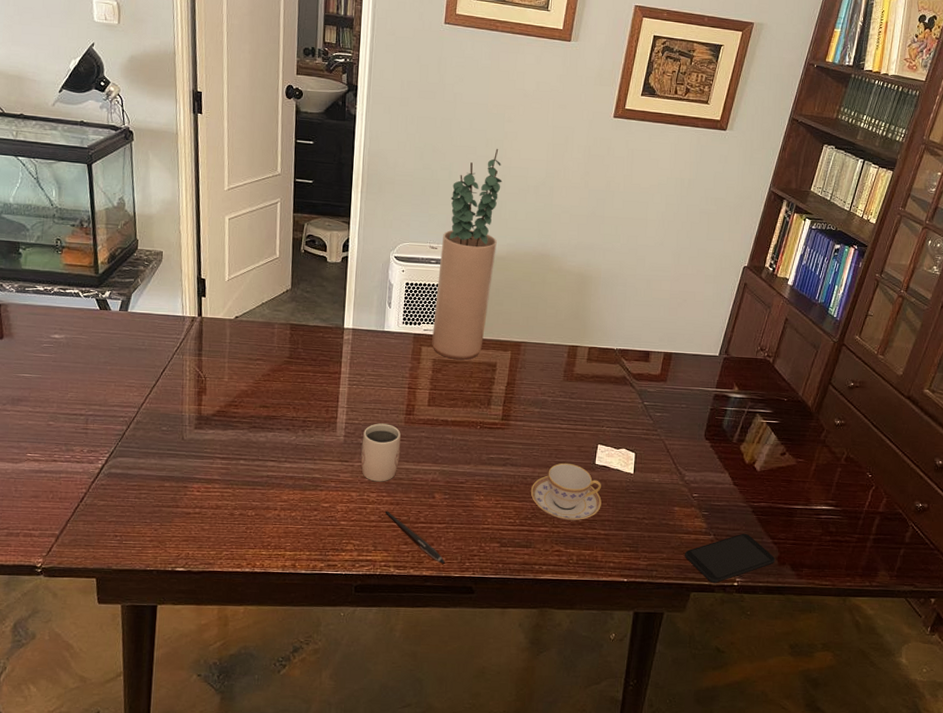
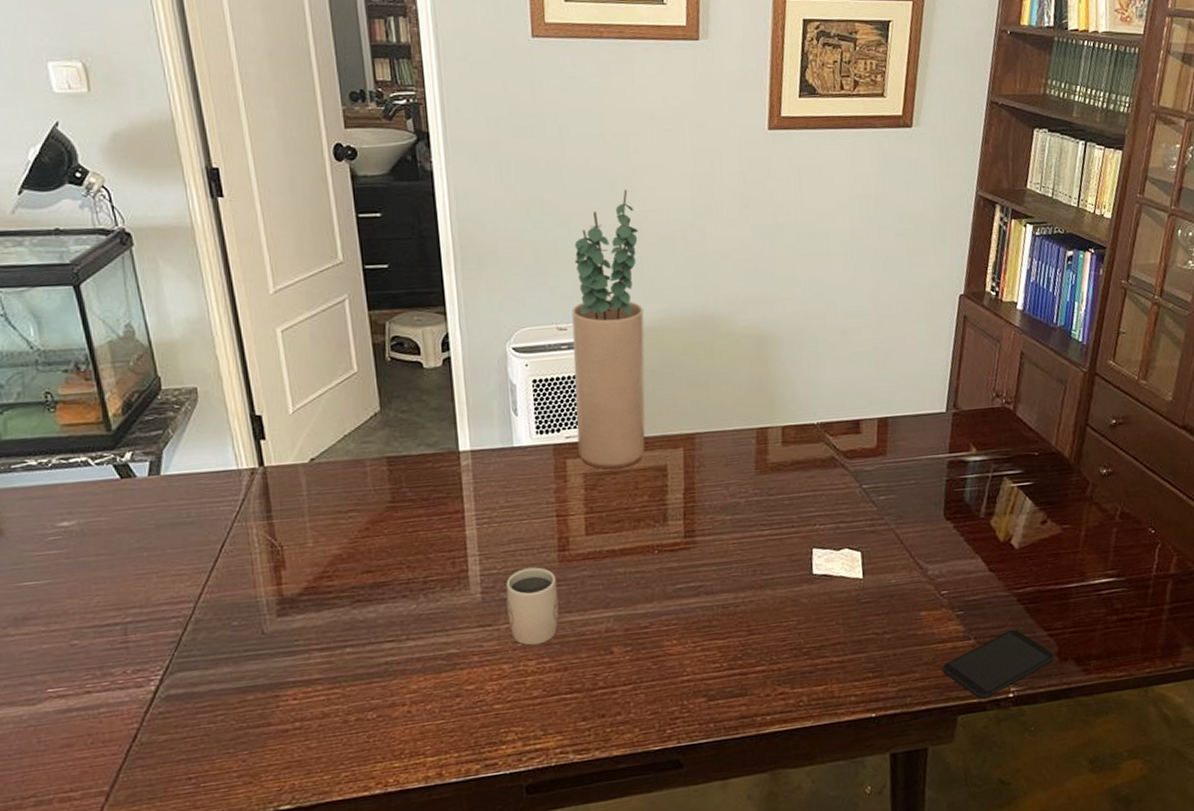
pen: present [386,511,446,564] -> none [551,680,640,737]
teacup: present [530,463,602,521] -> none [735,578,829,653]

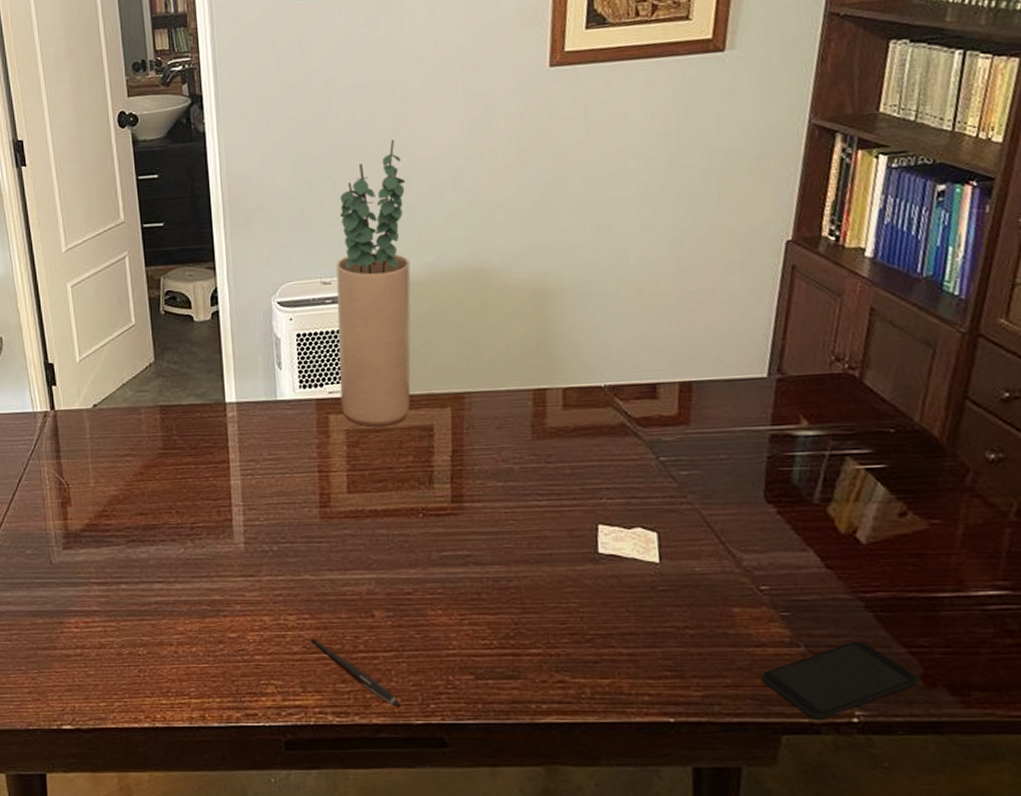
mug: present [505,567,560,646] -> none [267,522,320,600]
pen: none [551,680,640,737] -> present [311,638,402,707]

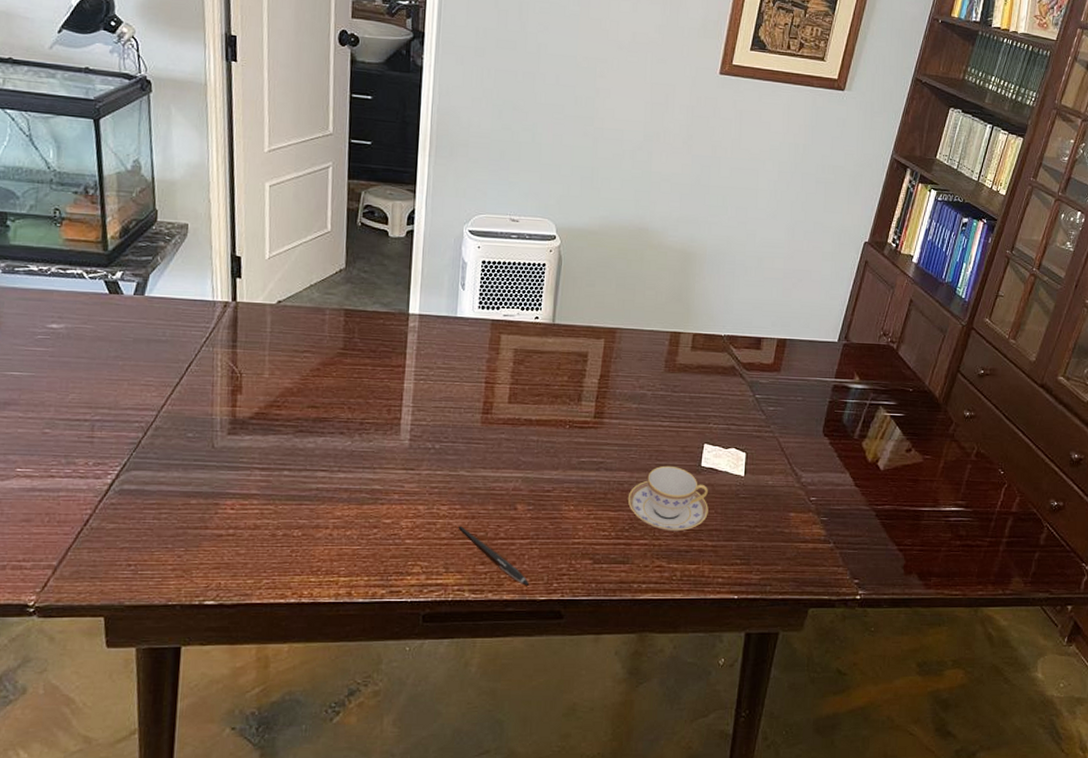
vase: present [336,140,411,427] -> none [513,108,594,349]
teacup: none [507,554,617,637] -> present [627,465,708,532]
mobile phone: present [760,641,919,720] -> none [801,540,901,597]

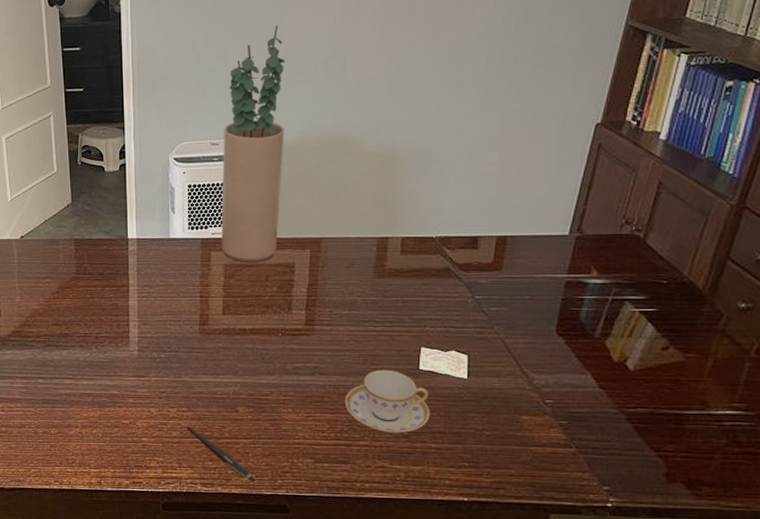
vase: none [513,108,594,349] -> present [221,25,286,262]

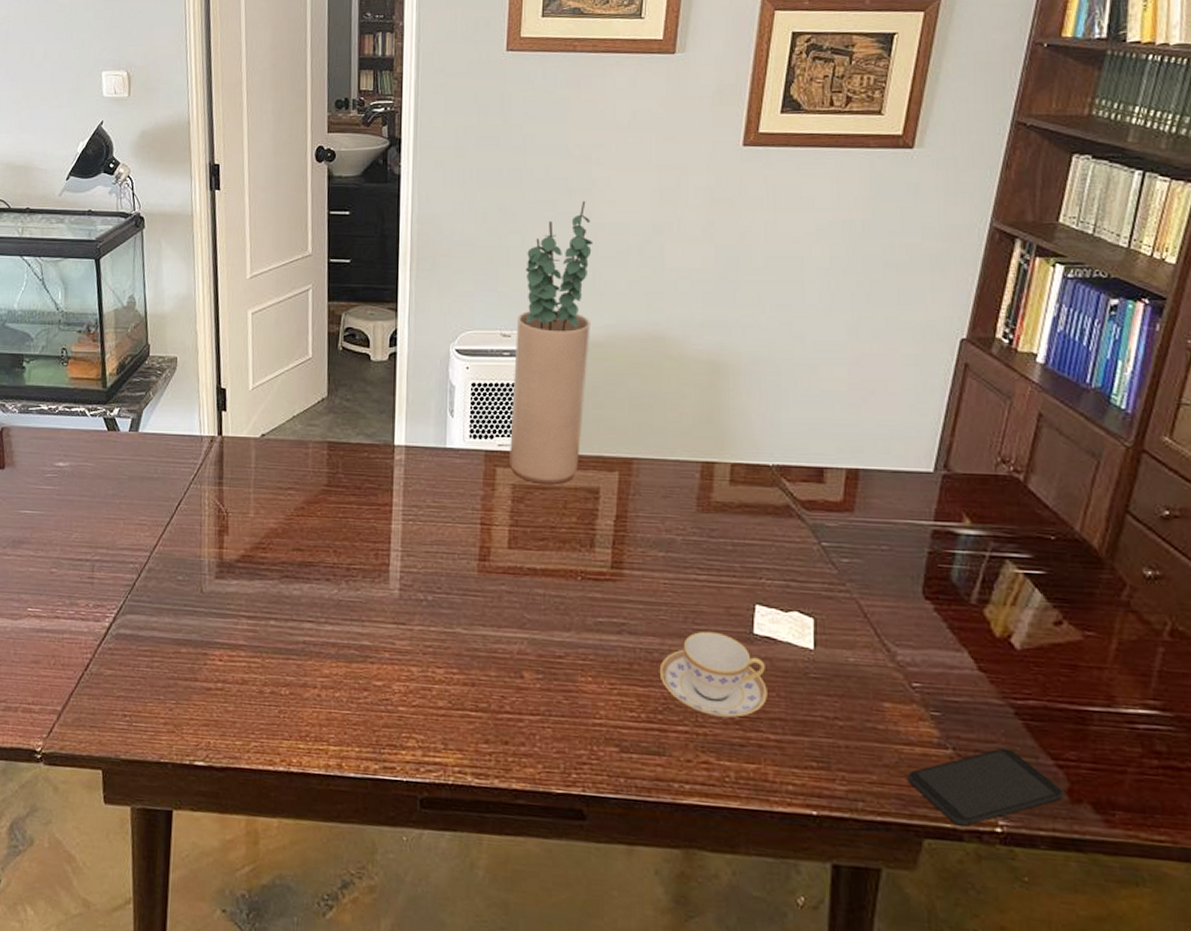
pen: present [187,426,256,481] -> none [458,694,543,774]
mobile phone: none [538,445,662,504] -> present [906,747,1064,827]

